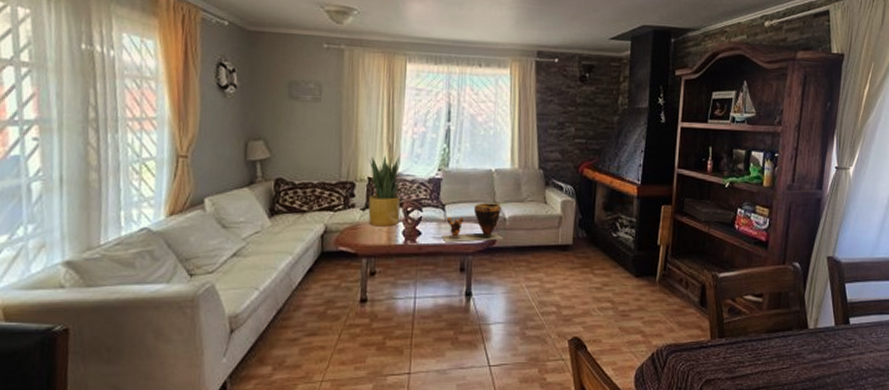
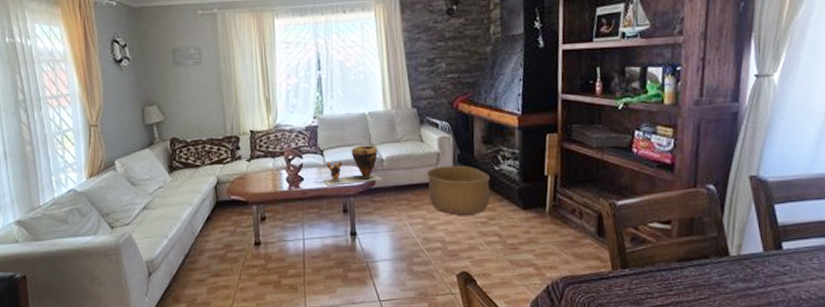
planter: present [368,155,402,227] -> none [248,108,283,176]
basket: none [547,229,607,280] -> present [426,165,491,215]

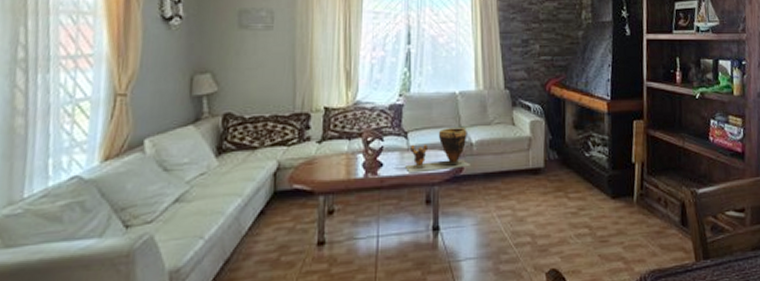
basket: present [426,165,491,215] -> none [517,151,581,205]
decorative box: present [568,124,633,148] -> none [653,111,709,136]

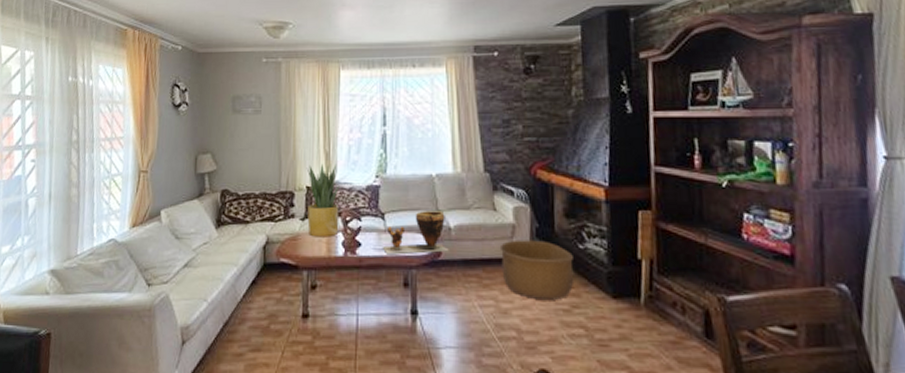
planter: none [324,83,361,160] -> present [306,163,340,238]
basket: none [517,151,581,205] -> present [499,240,574,300]

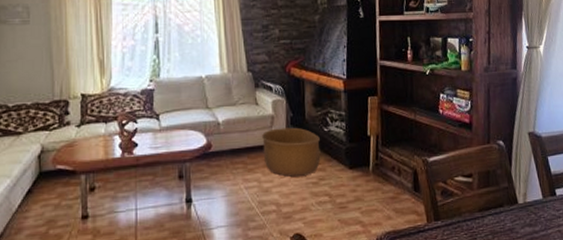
planter: present [306,163,340,238] -> none [80,71,116,142]
clay pot: present [382,211,449,255] -> none [157,109,218,152]

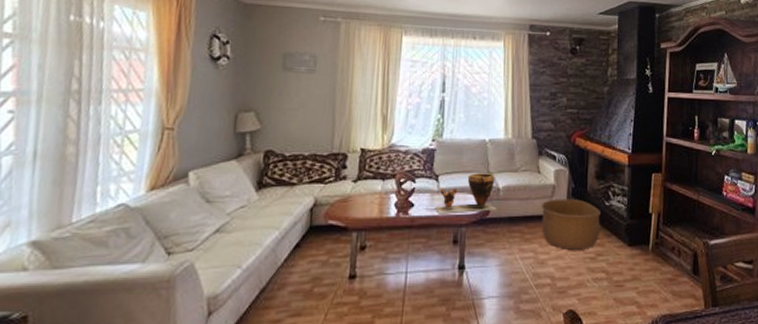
clay pot: none [157,109,218,152] -> present [434,173,497,214]

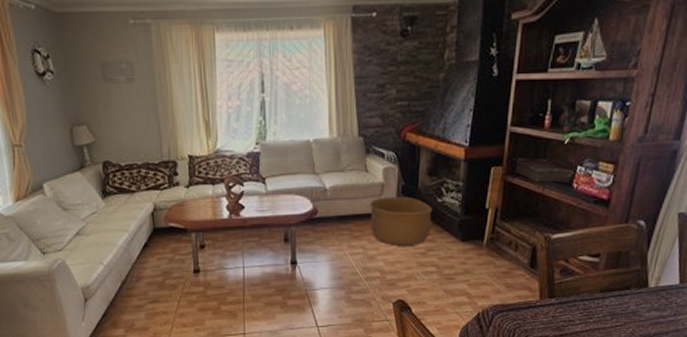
clay pot: present [434,173,497,214] -> none [263,174,325,215]
decorative box: none [671,166,723,190] -> present [513,158,575,183]

